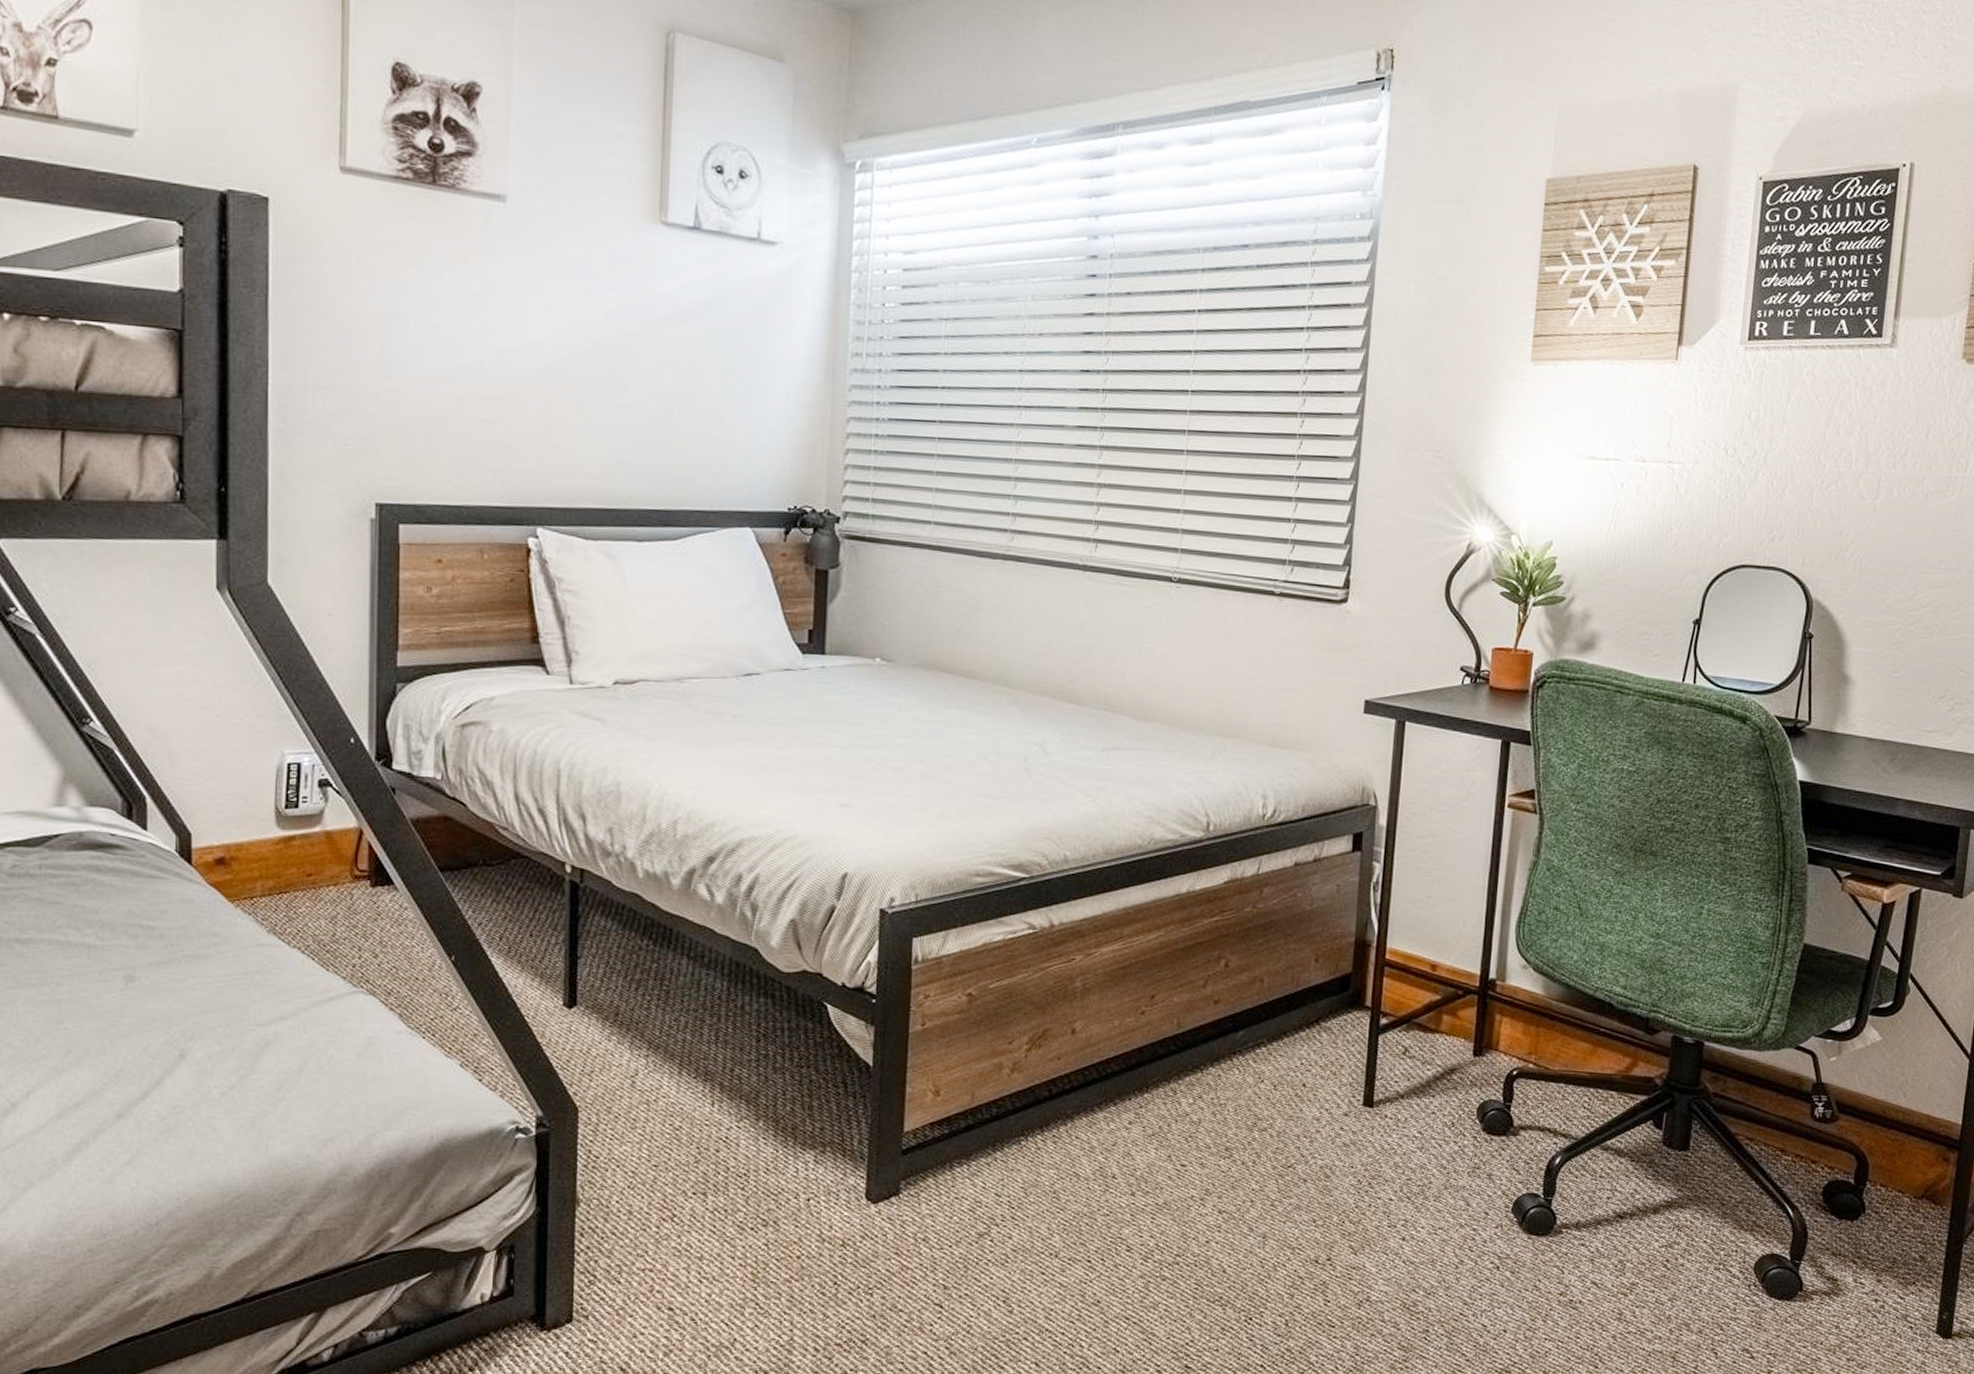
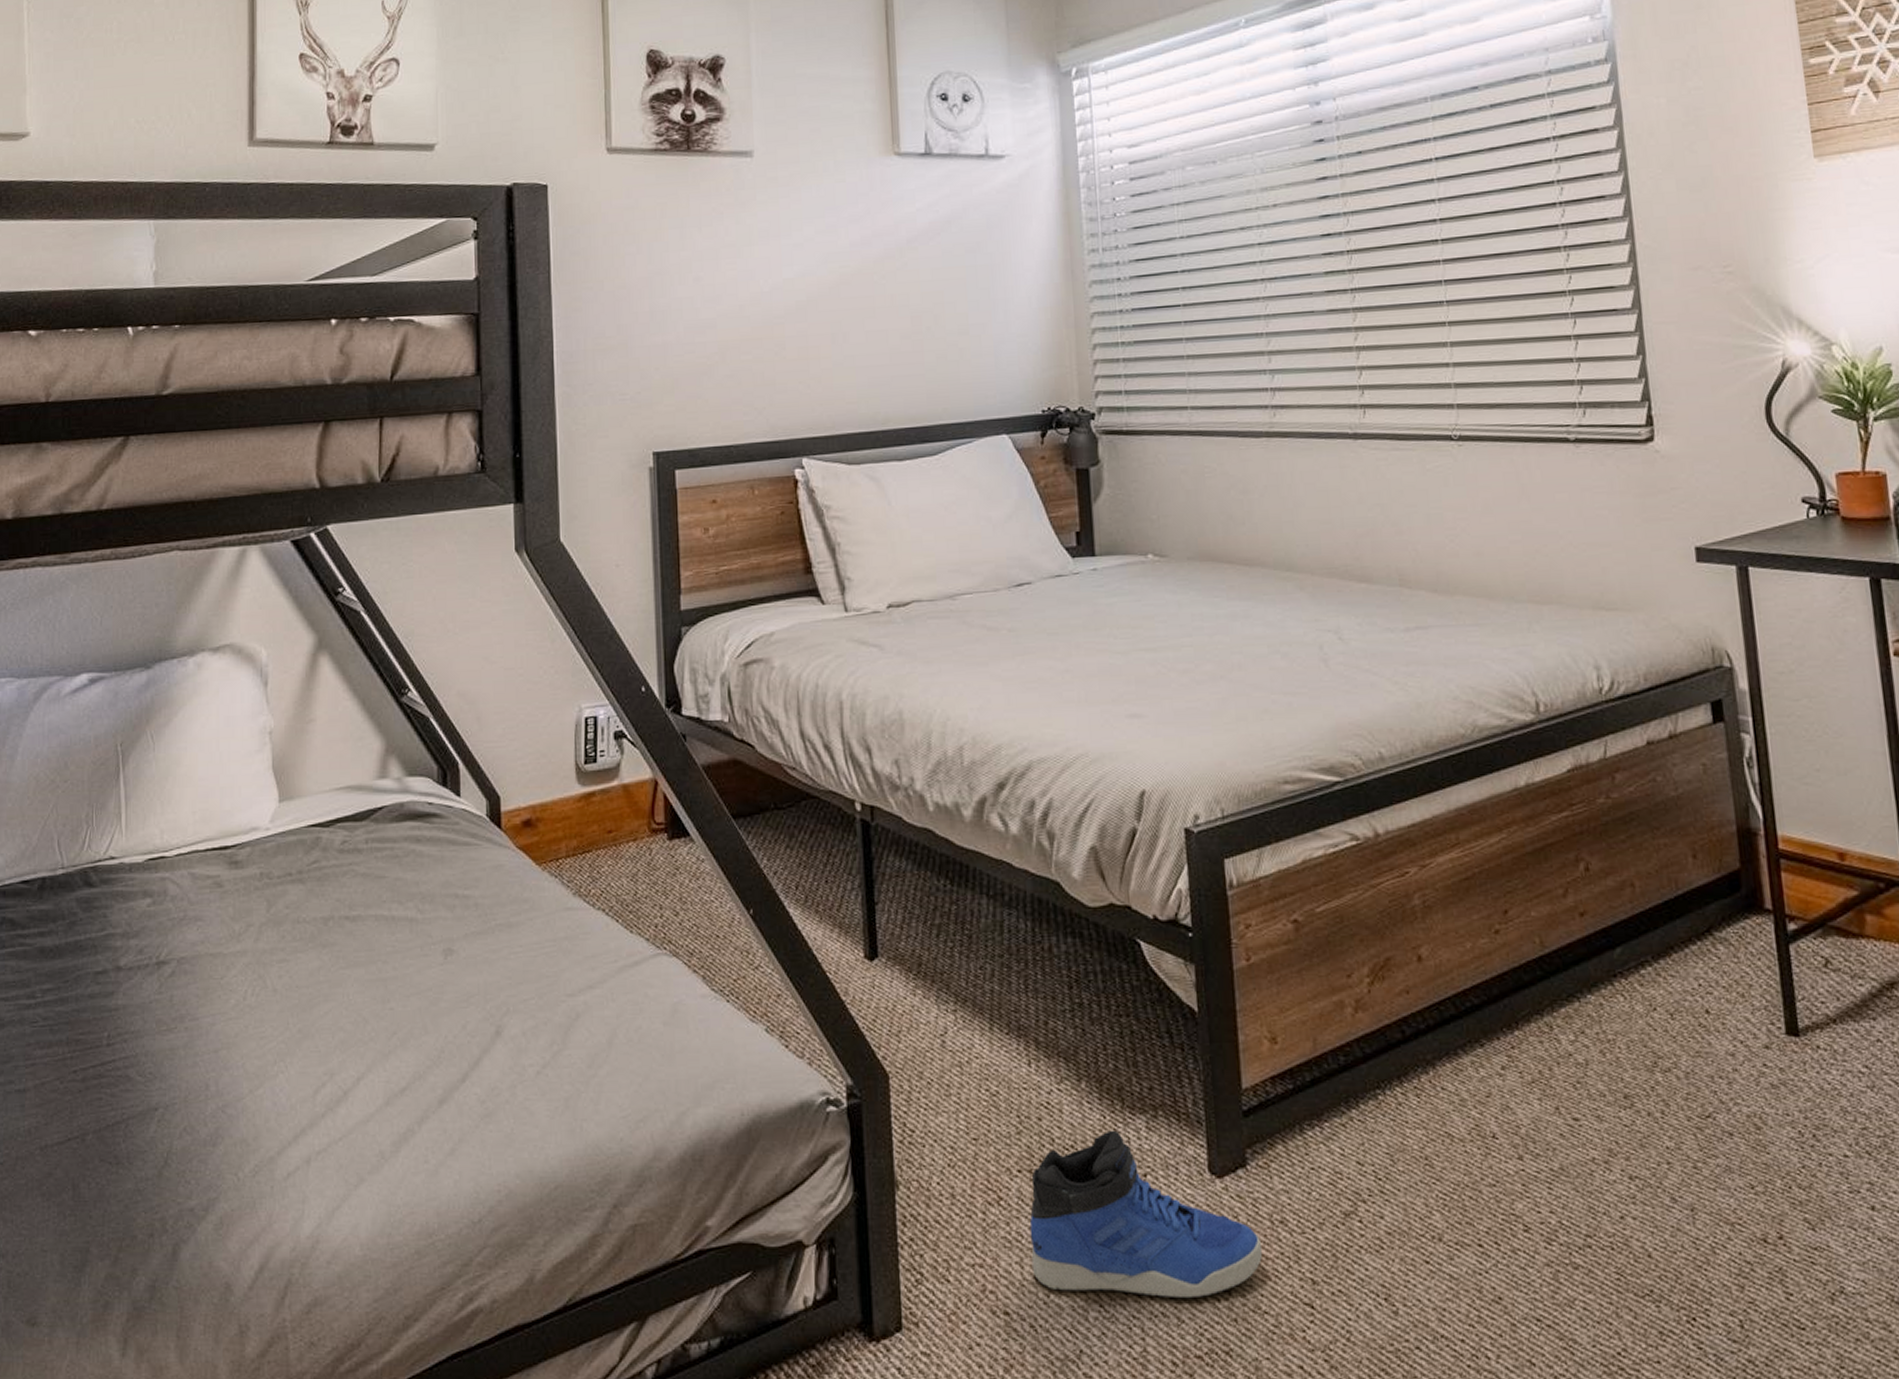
sneaker: none [697,1162,905,1298] -> present [1029,1130,1263,1297]

